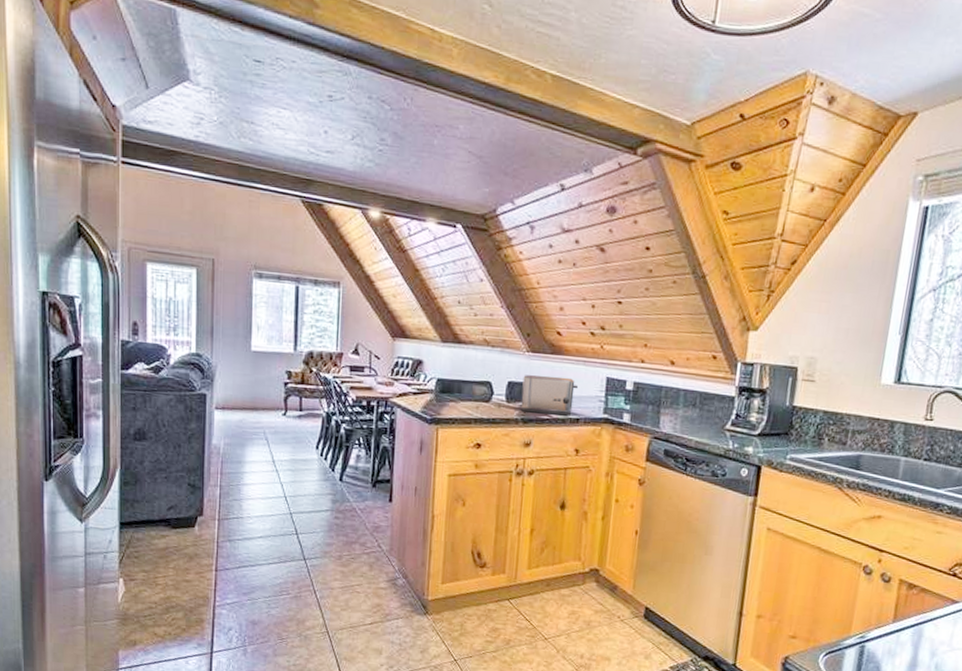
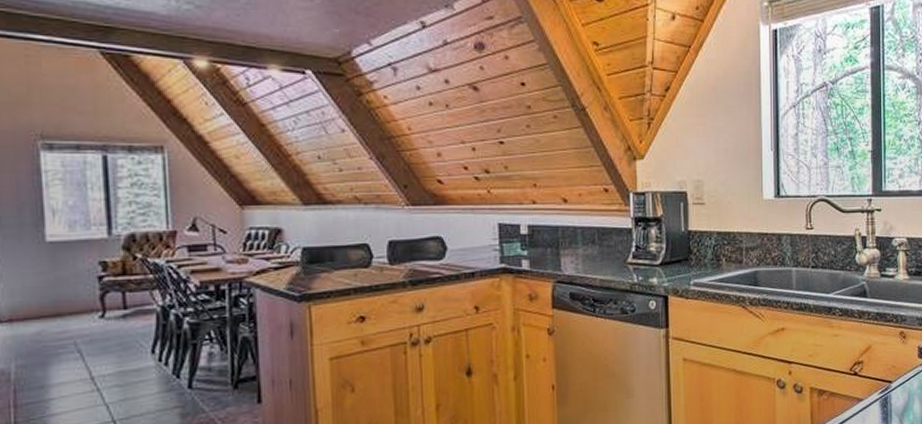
toaster: present [520,375,578,416] -> none [405,228,468,275]

